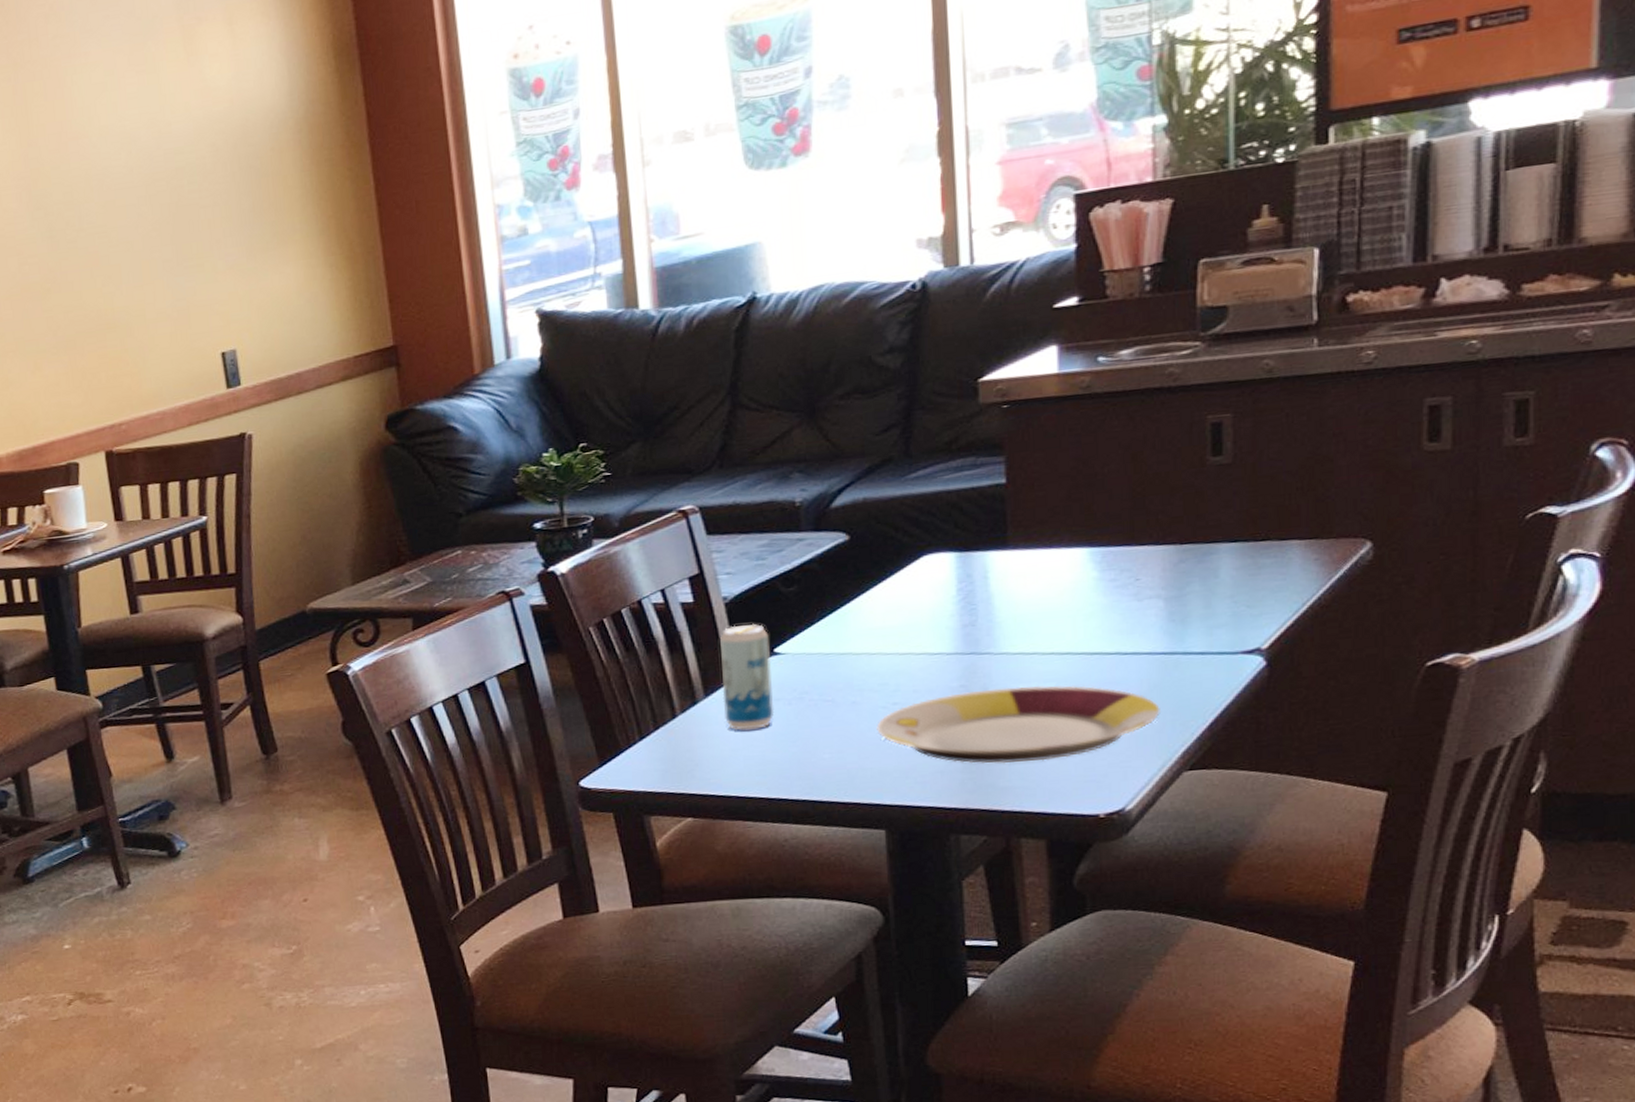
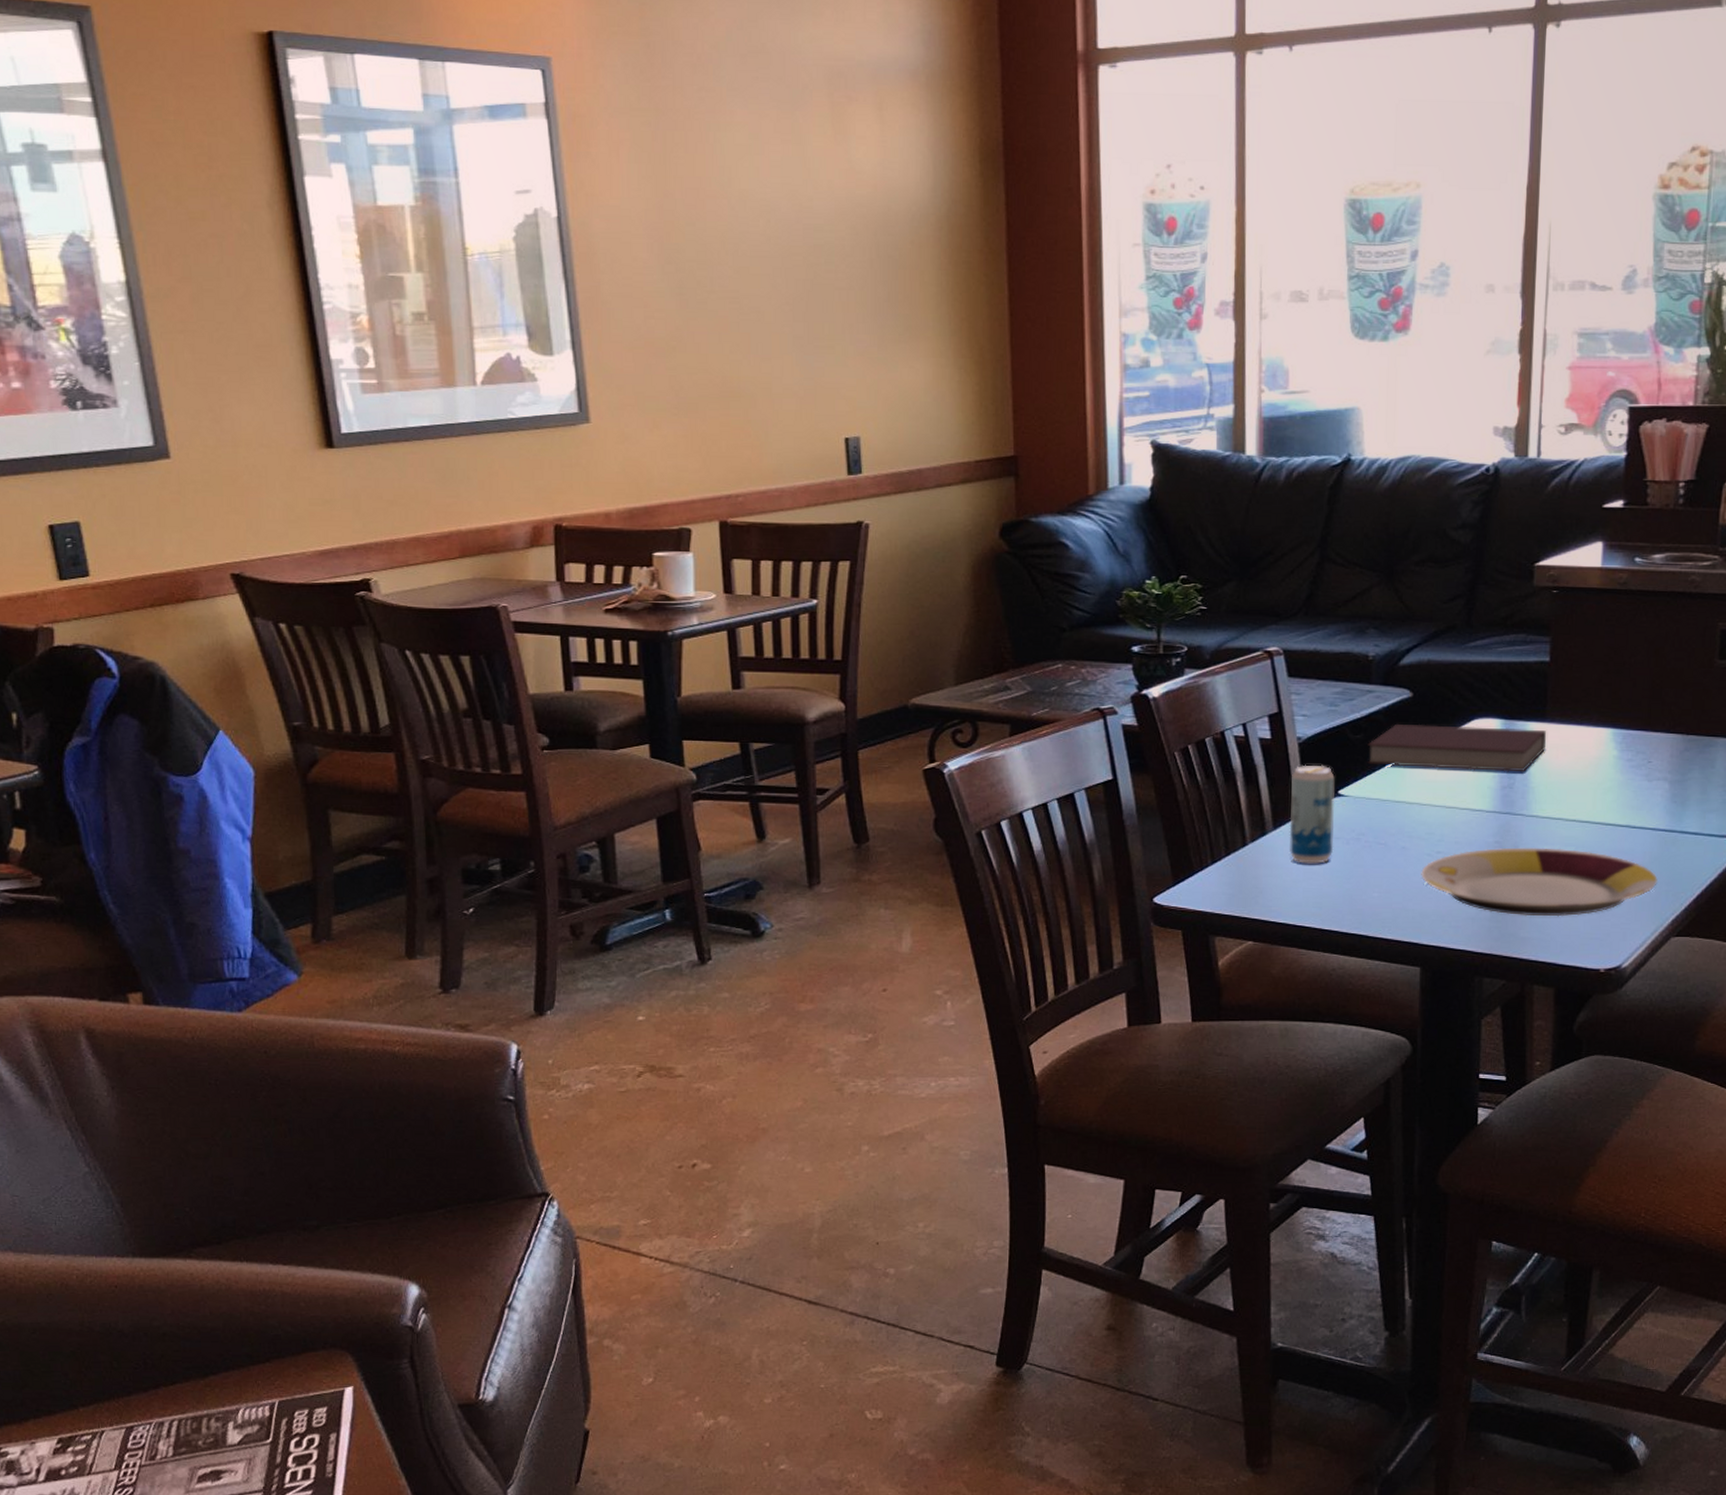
notebook: none [802,559,1011,617] -> present [1367,725,1547,772]

